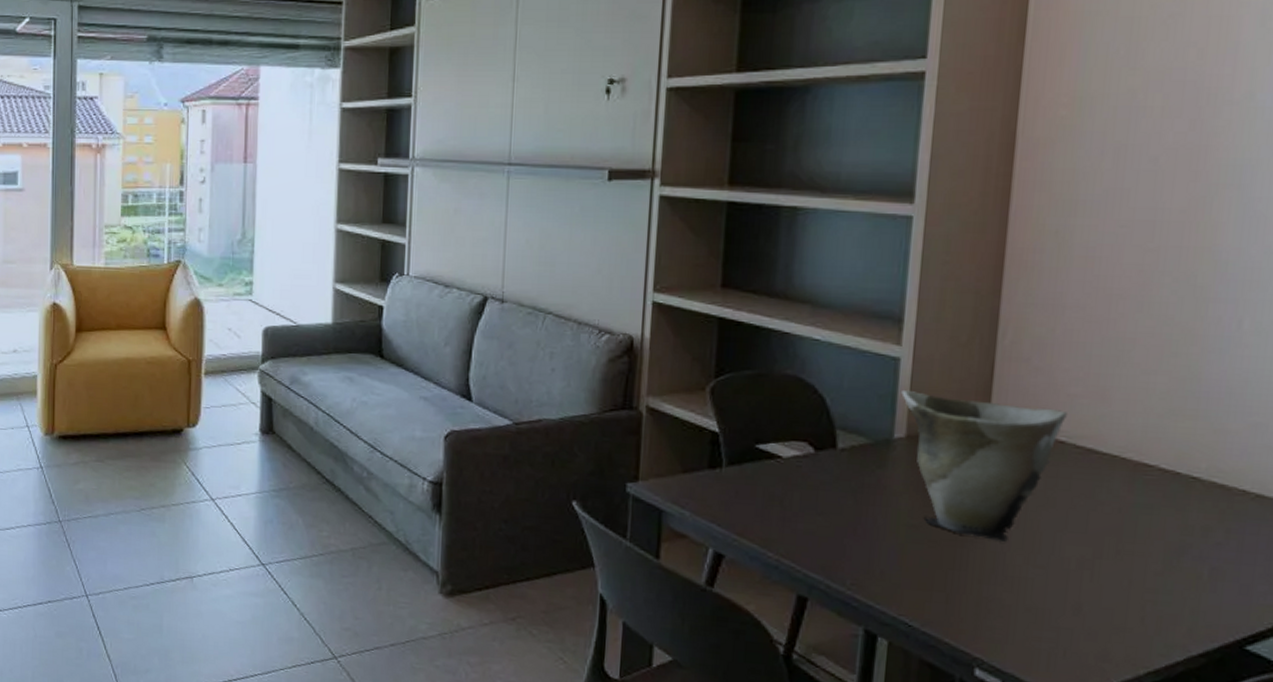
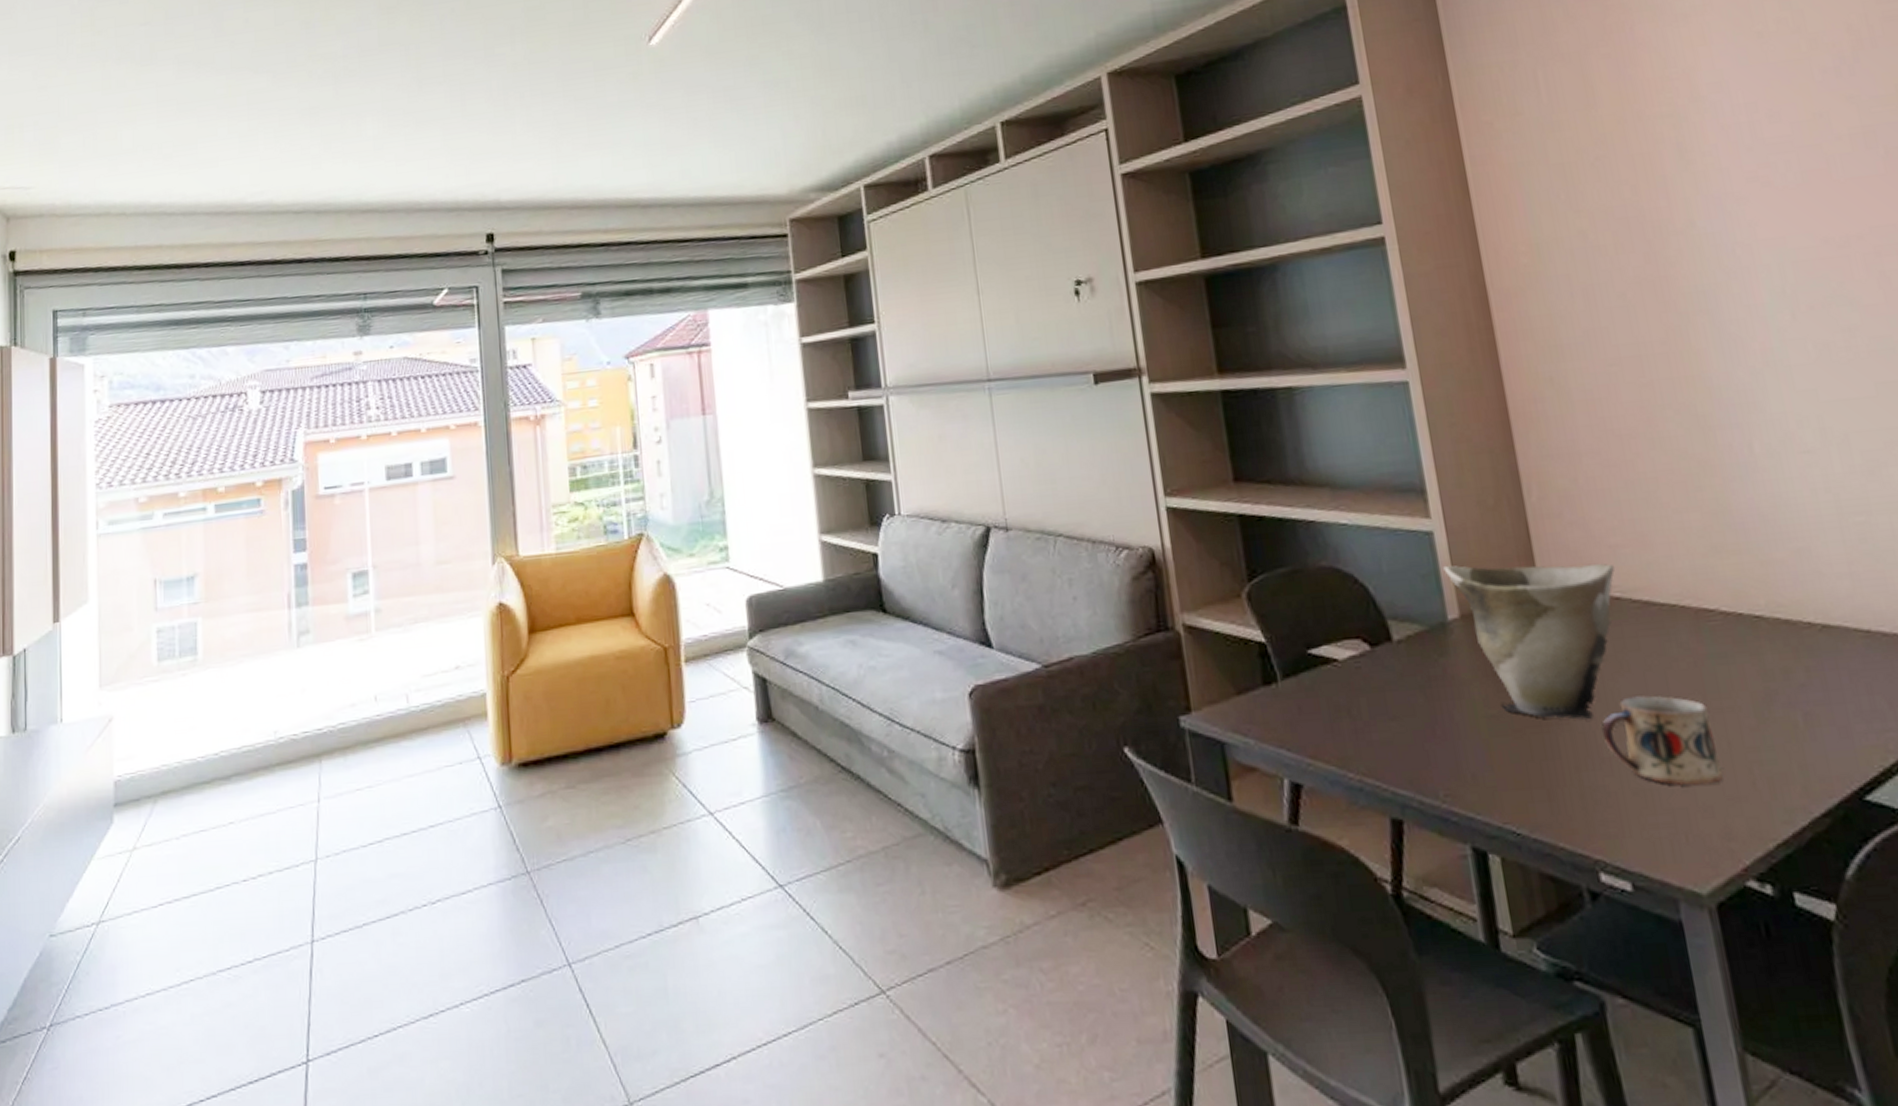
mug: none [1012,528,1120,613] -> present [1601,695,1723,786]

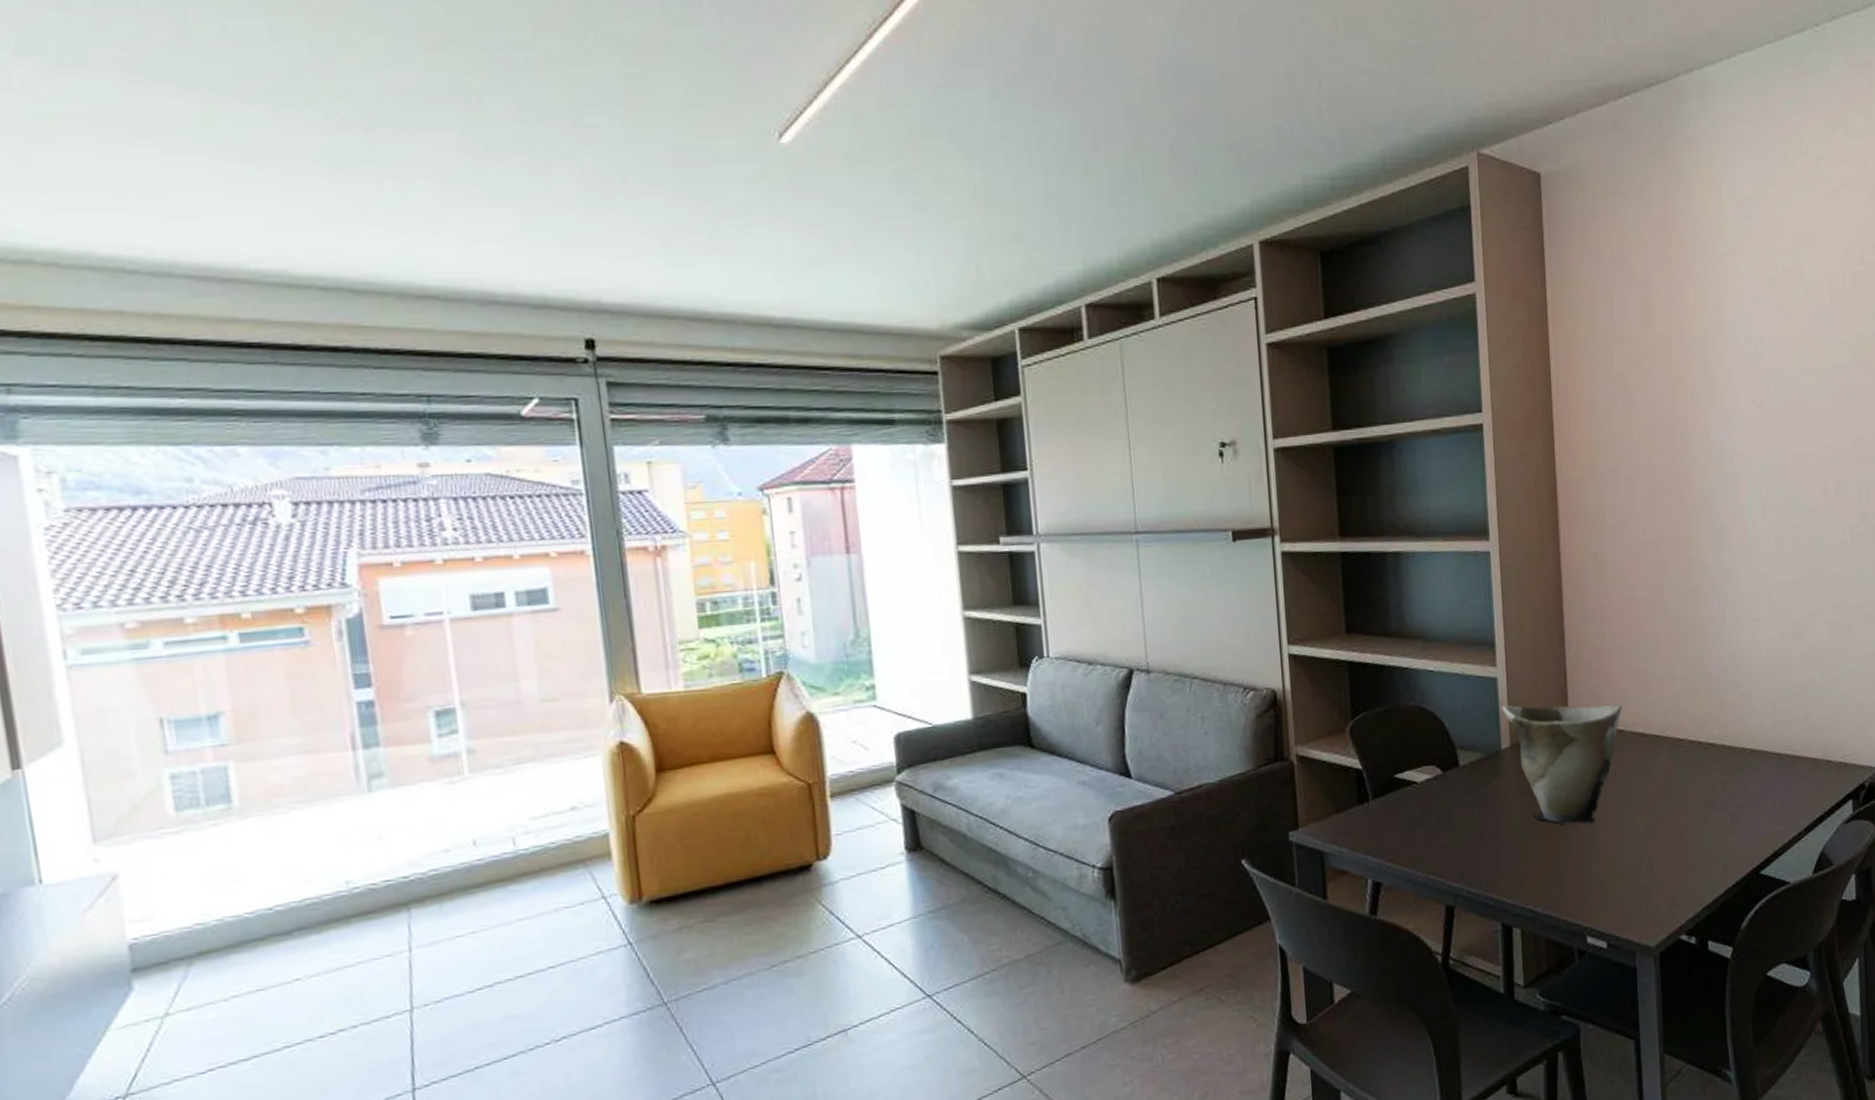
mug: present [1601,695,1723,786] -> none [1599,804,1675,870]

